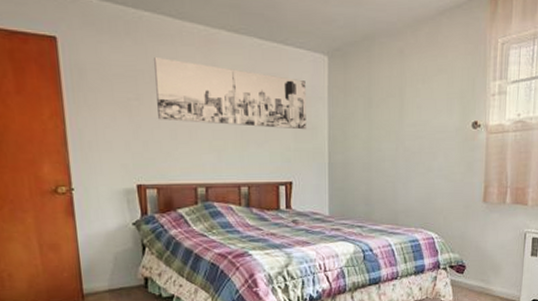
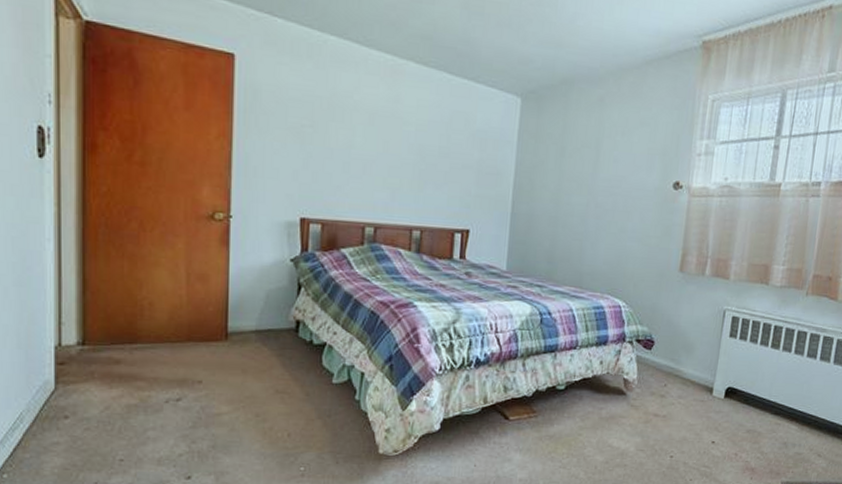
wall art: present [154,56,307,130] -> none [332,83,495,175]

